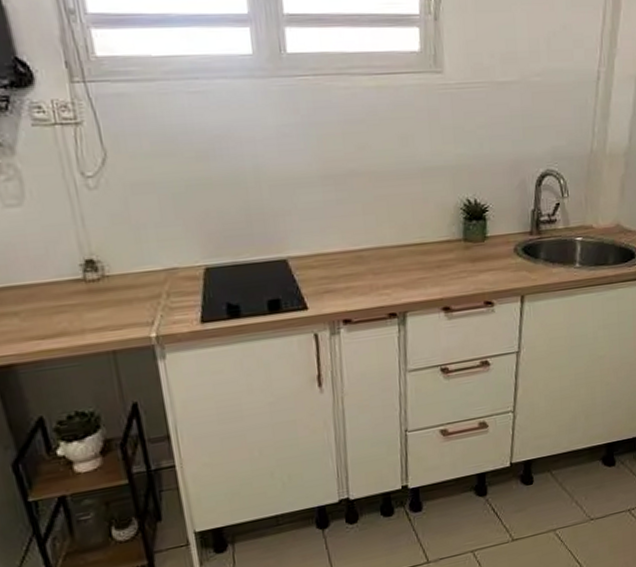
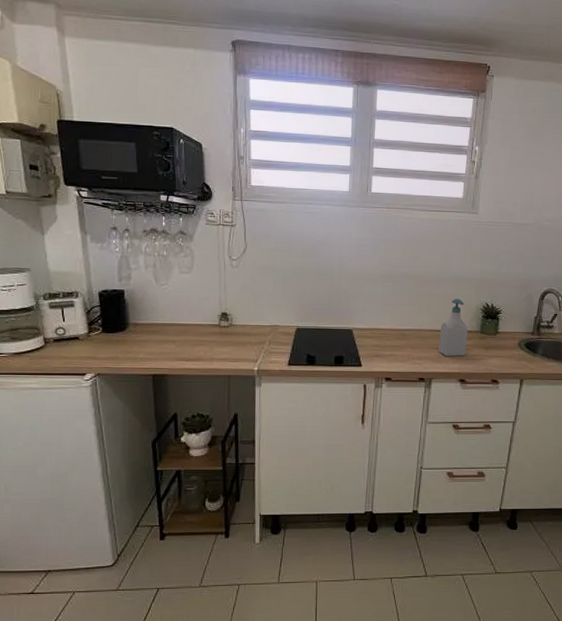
soap bottle: none [409,197,448,279] -> present [439,298,468,356]

